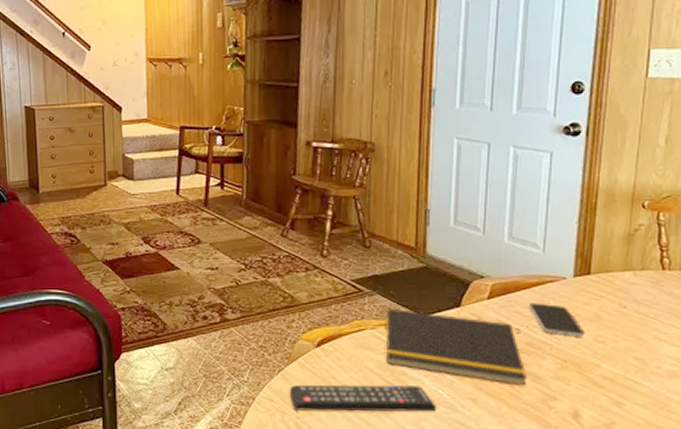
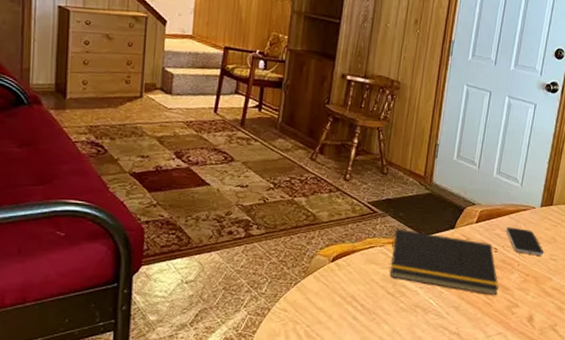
remote control: present [289,384,437,412] -> none [302,296,427,320]

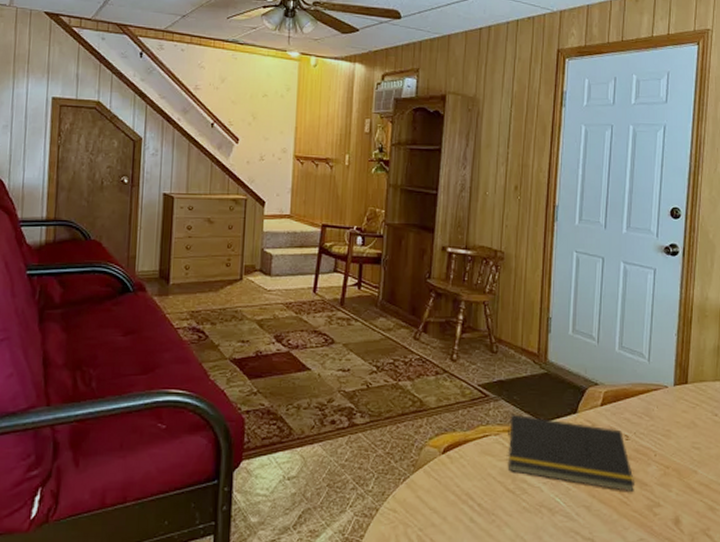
smartphone: present [505,227,544,256] -> none [636,410,684,444]

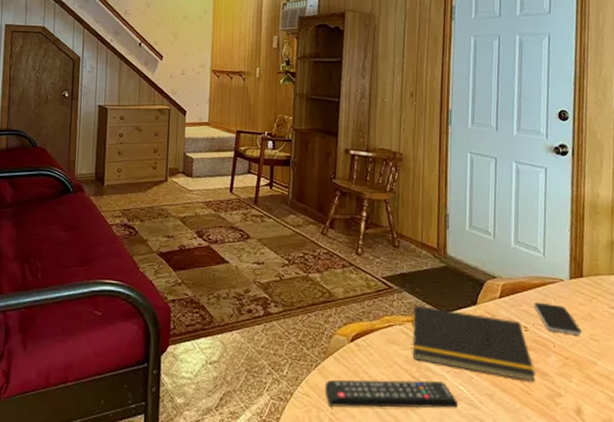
remote control: none [413,493,554,522] -> present [324,380,459,408]
smartphone: none [636,410,684,444] -> present [533,302,582,335]

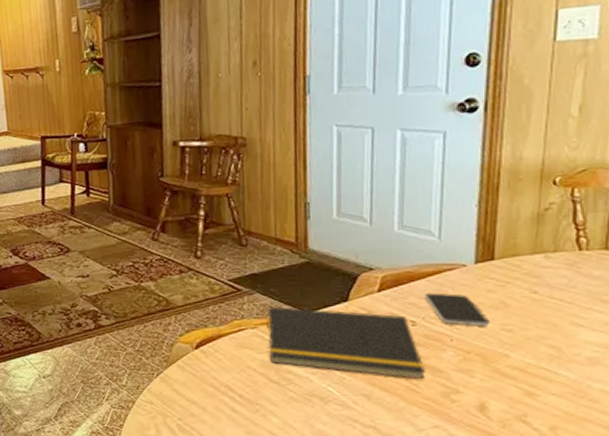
remote control: present [324,380,459,408] -> none [169,384,328,413]

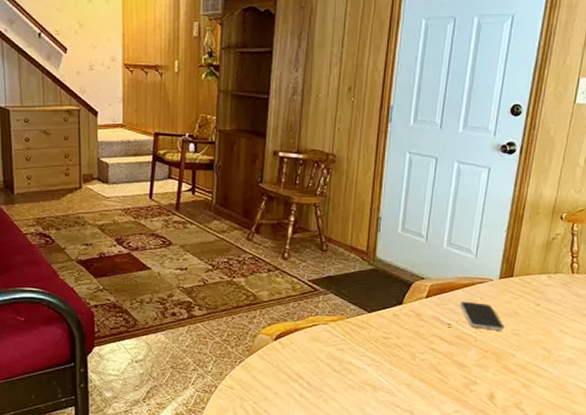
notepad: present [266,306,425,380] -> none [335,306,454,373]

